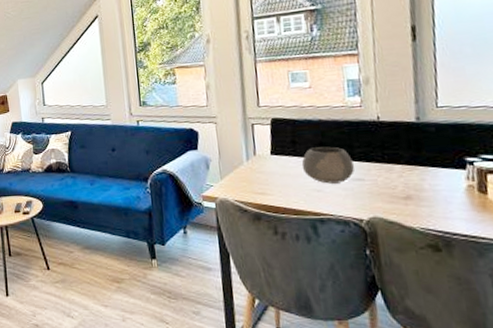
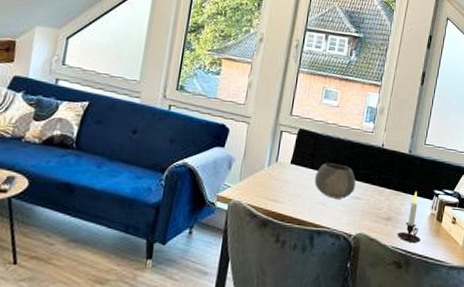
candle: none [424,163,461,222] -> present [397,191,421,243]

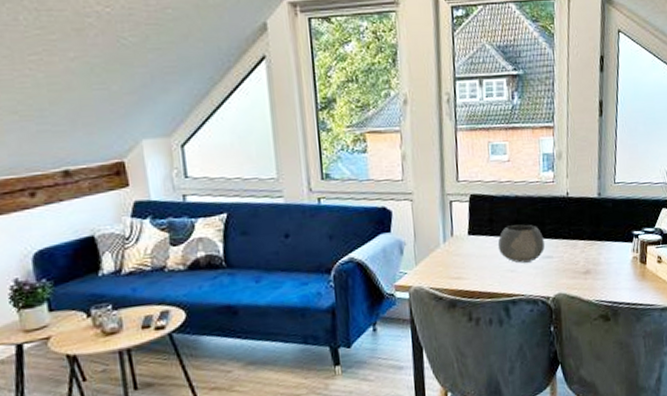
candle: present [397,191,421,243] -> none [599,237,626,293]

